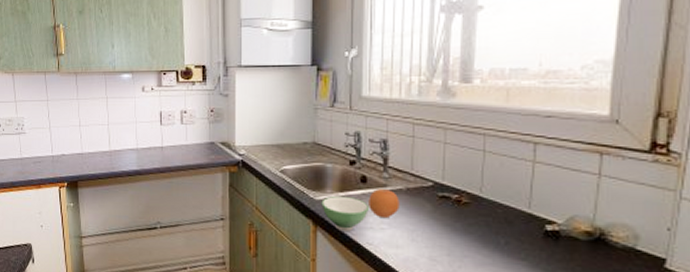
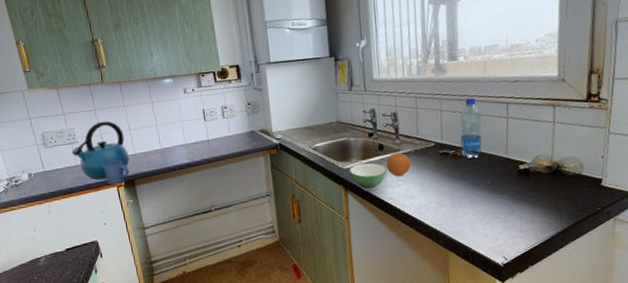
kettle: none [18,113,75,176] -> present [71,121,130,180]
mug: none [48,158,74,184] -> present [103,160,130,185]
bottle: none [468,132,498,209] -> present [460,98,482,160]

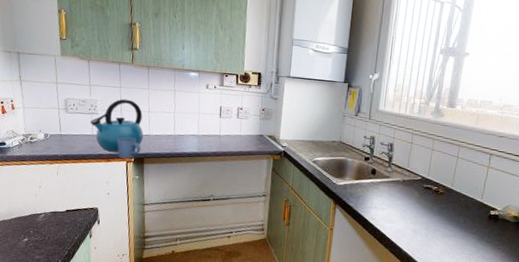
bowl: present [349,162,388,191] -> none [341,182,376,209]
fruit: present [386,152,411,177] -> none [375,179,397,201]
bottle: present [460,98,482,160] -> none [443,143,466,198]

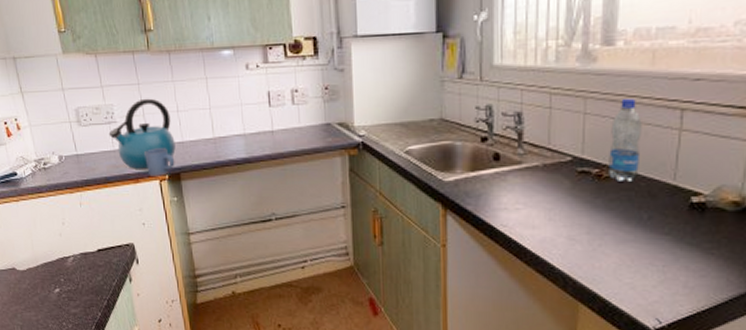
bottle: none [443,143,466,198] -> present [609,99,642,183]

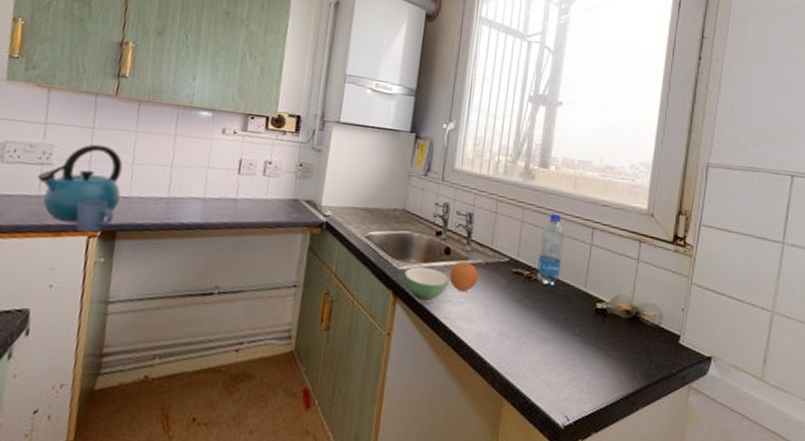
bowl: none [451,175,504,213] -> present [403,266,451,304]
fruit: none [502,165,536,198] -> present [449,261,478,292]

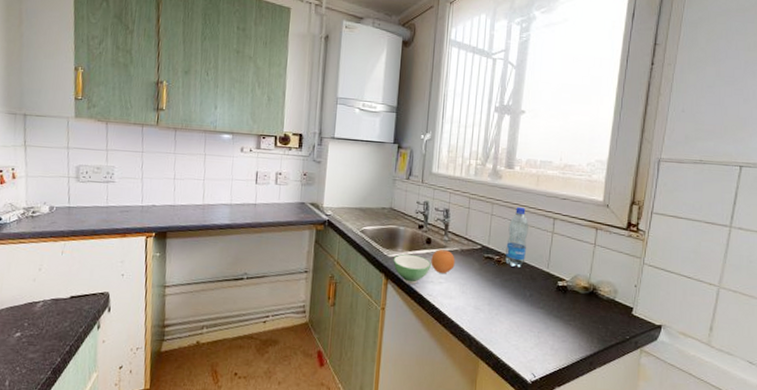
kettle: present [37,144,123,222] -> none [105,164,167,226]
mug: present [75,199,114,233] -> none [135,208,164,234]

